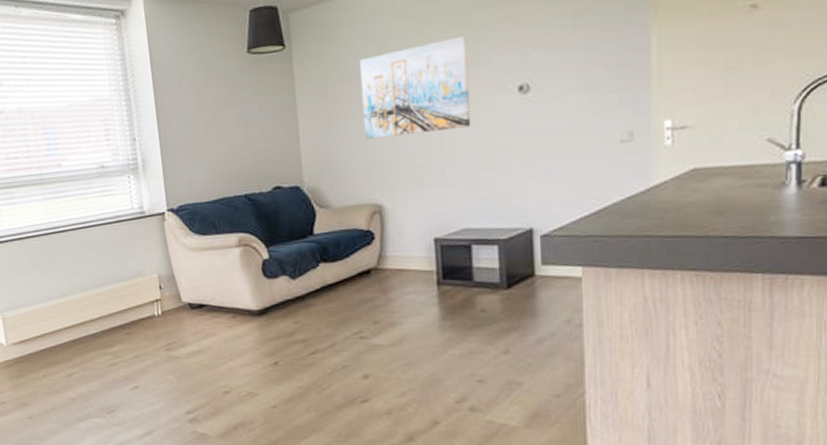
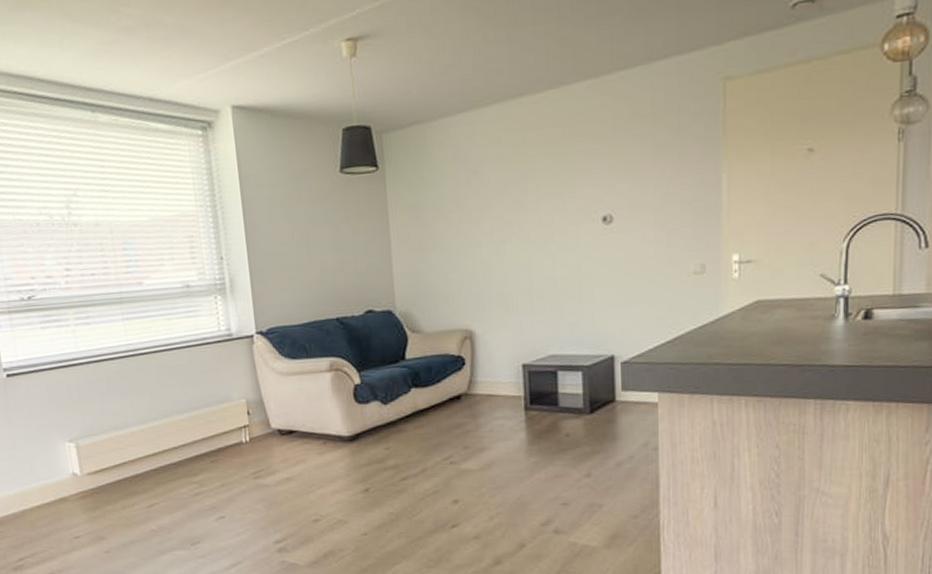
wall art: present [359,35,471,139] -> none [451,165,558,264]

